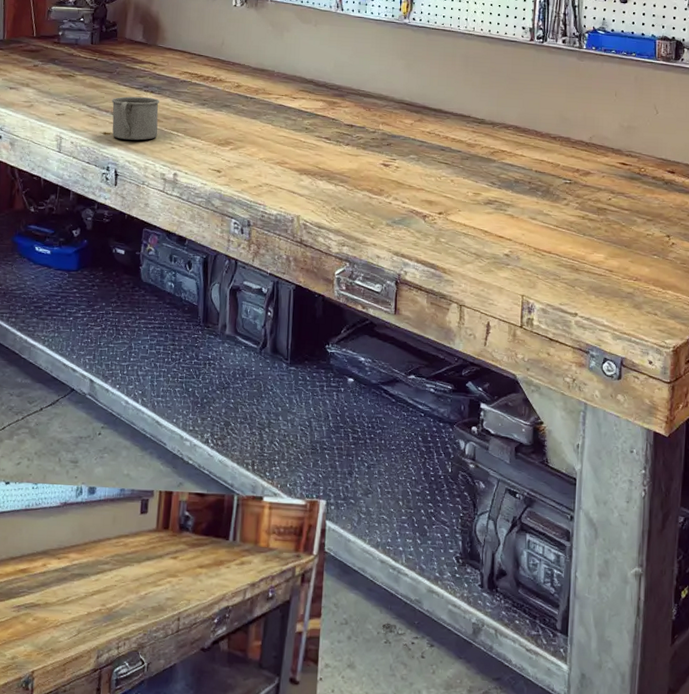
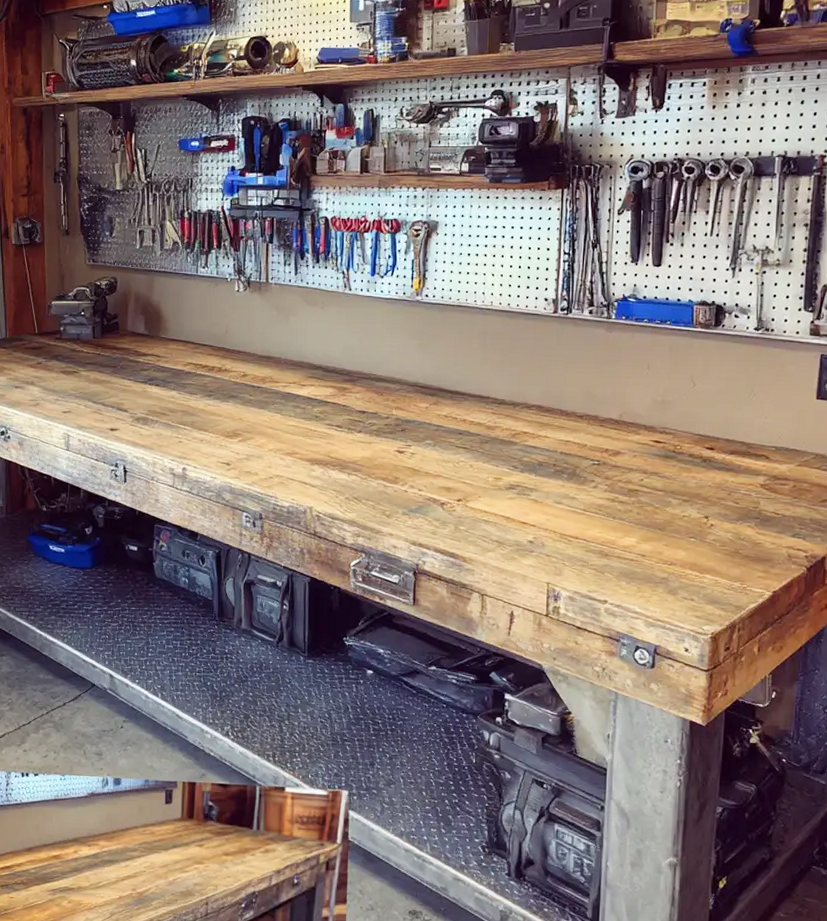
mug: present [112,96,159,140] -> none [117,390,165,435]

